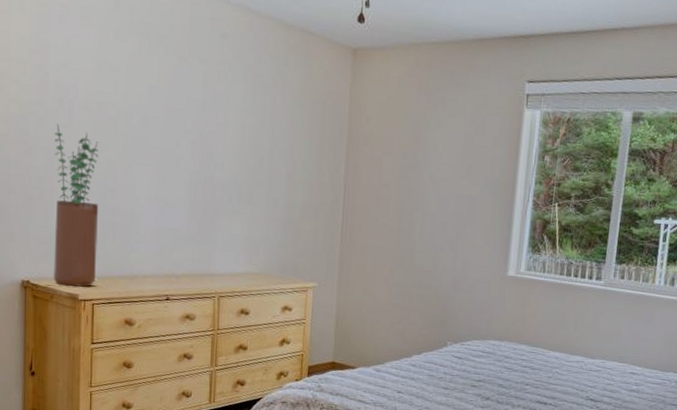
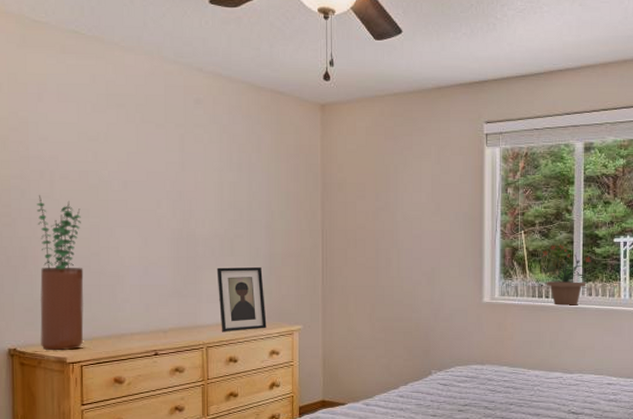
picture frame: none [233,215,281,283] -> present [216,267,267,332]
potted plant: none [568,221,628,288] -> present [538,245,591,305]

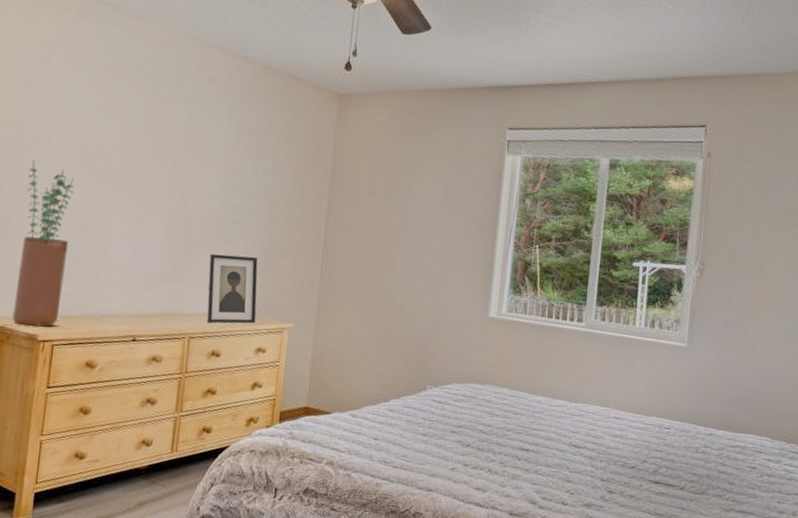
potted plant: present [538,245,591,305] -> none [549,263,608,330]

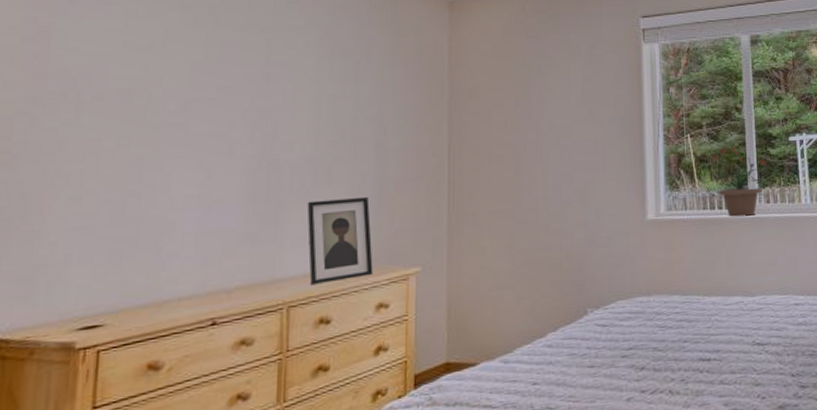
vase: present [12,160,75,327] -> none [36,122,118,334]
potted plant: none [549,263,608,330] -> present [708,147,767,217]

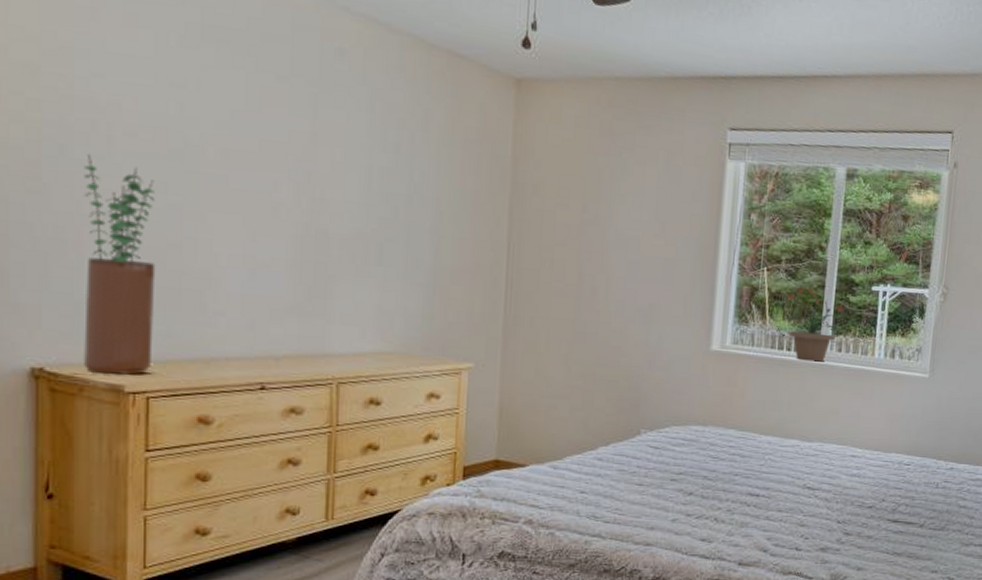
vase: none [36,122,118,334] -> present [84,154,156,375]
picture frame: present [307,197,373,286] -> none [357,279,425,366]

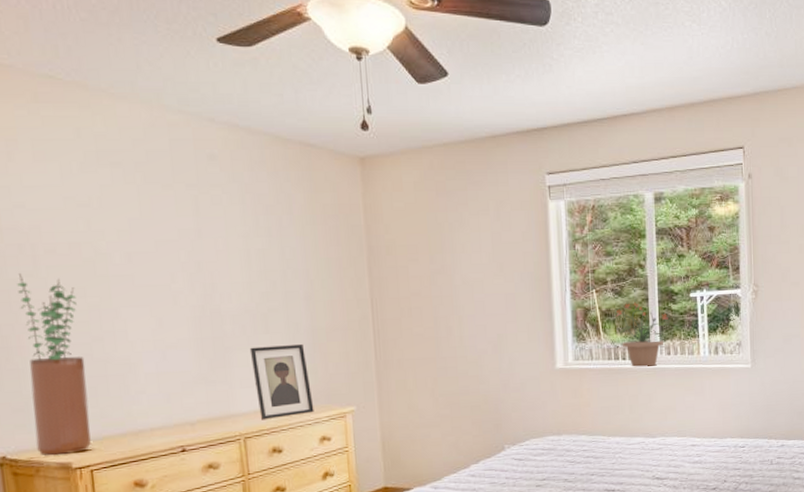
picture frame: none [357,279,425,366] -> present [249,345,314,420]

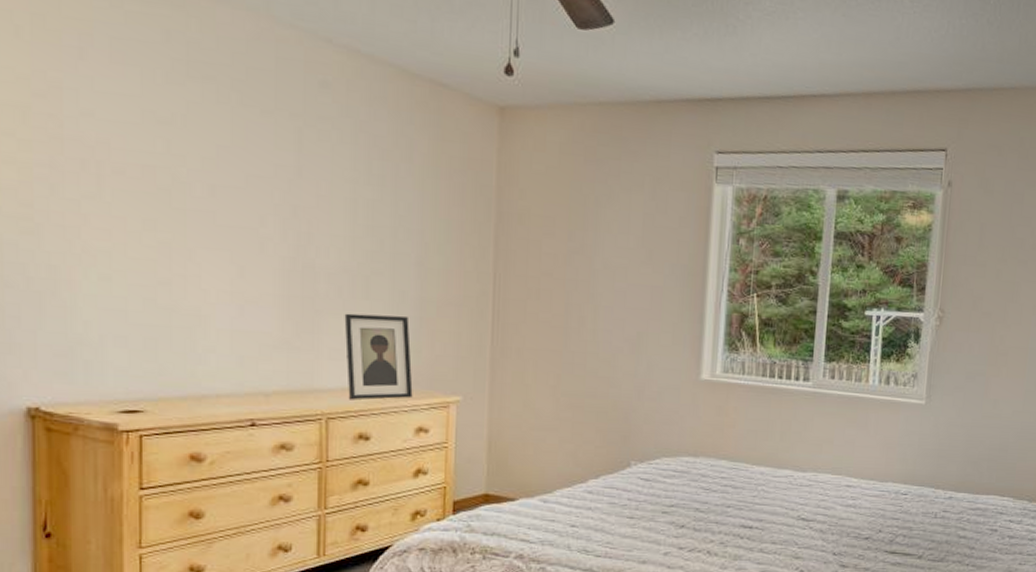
vase: present [17,273,91,455] -> none [75,194,146,413]
potted plant: present [613,302,668,367] -> none [771,313,837,390]

